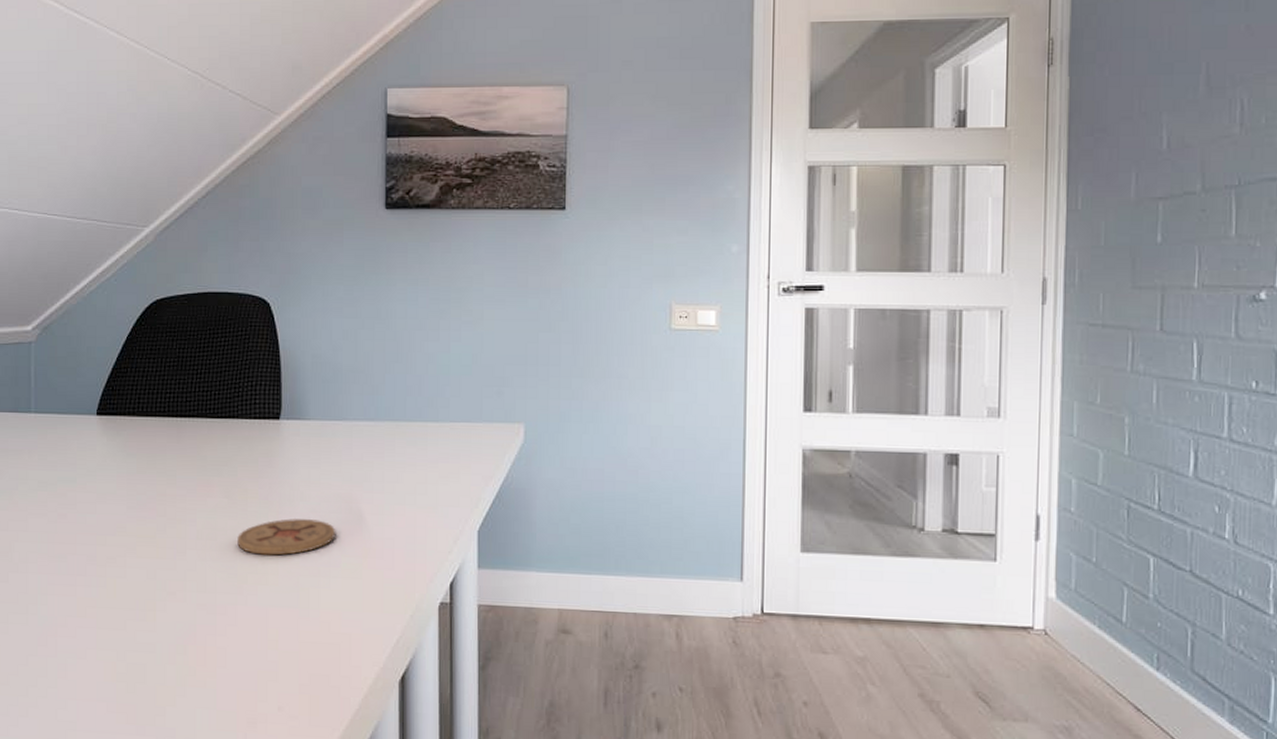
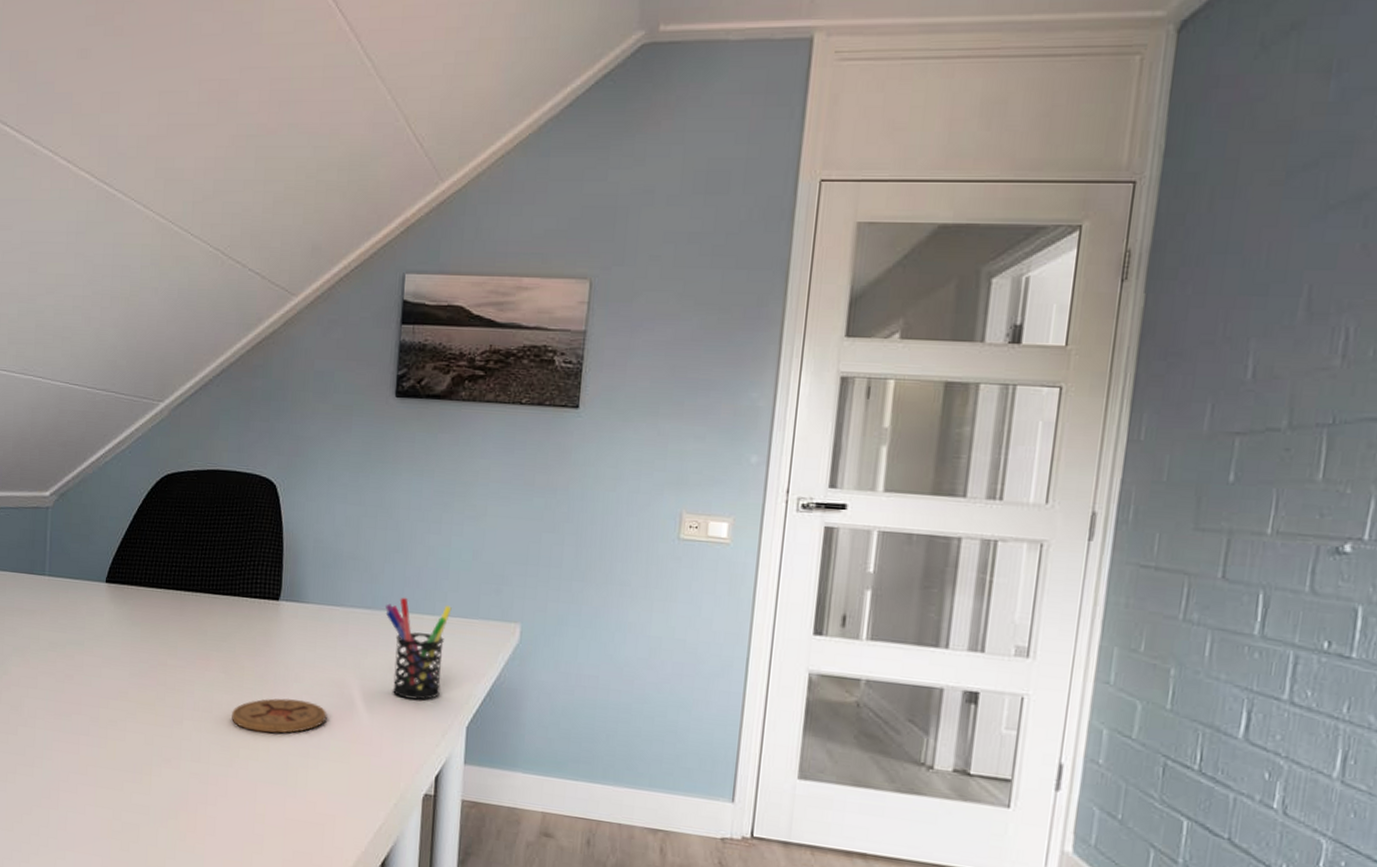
pen holder: none [389,406,455,509] -> present [385,597,452,700]

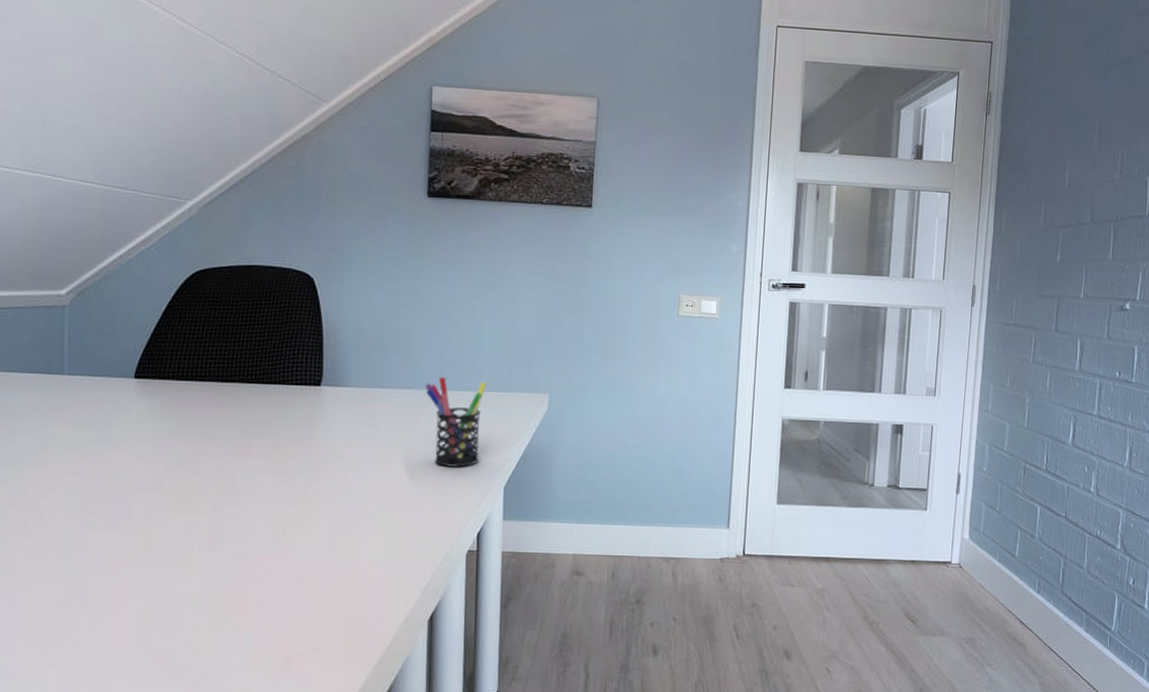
coaster: present [232,698,327,733] -> none [276,477,373,510]

